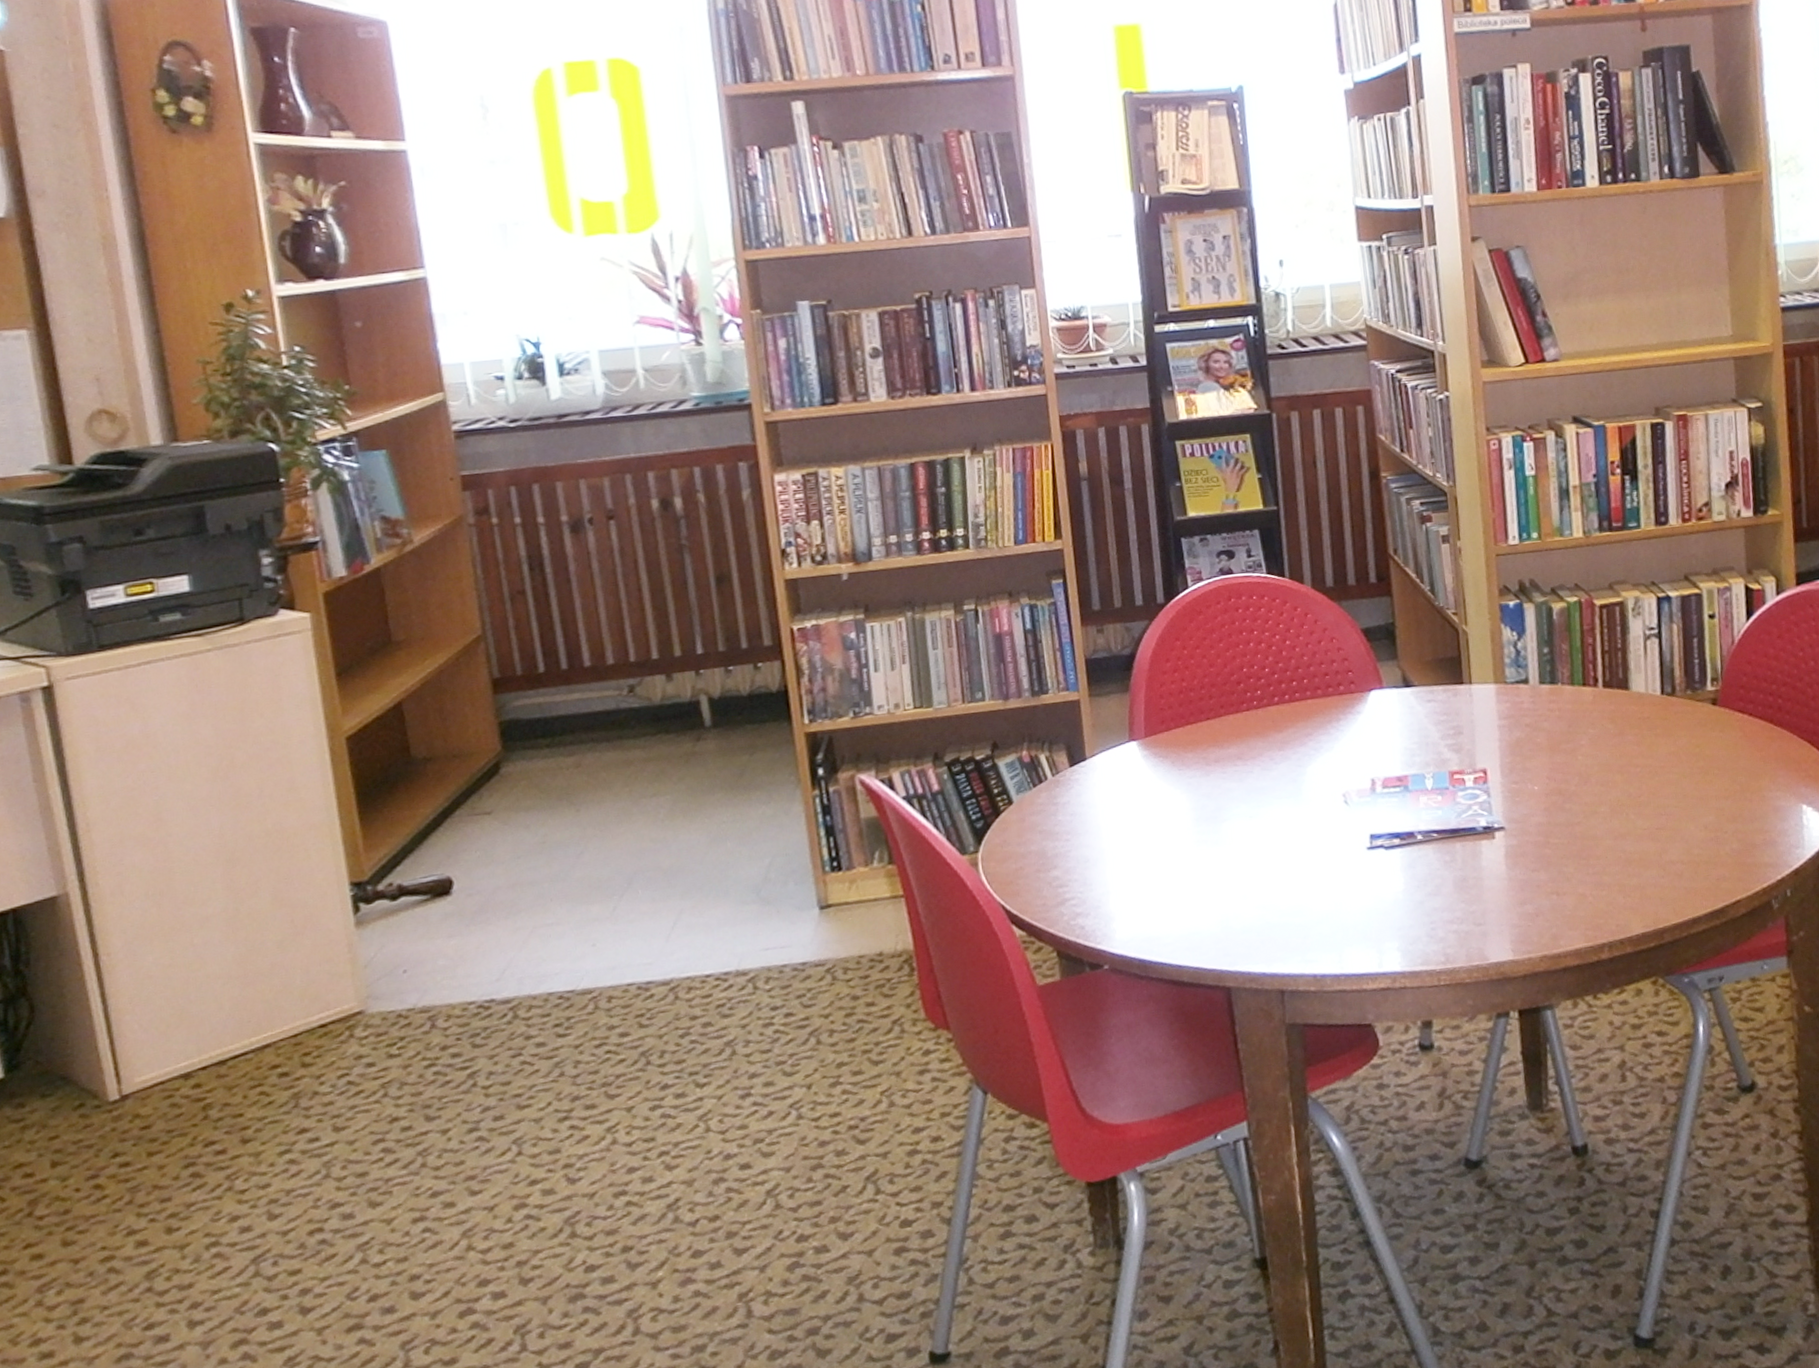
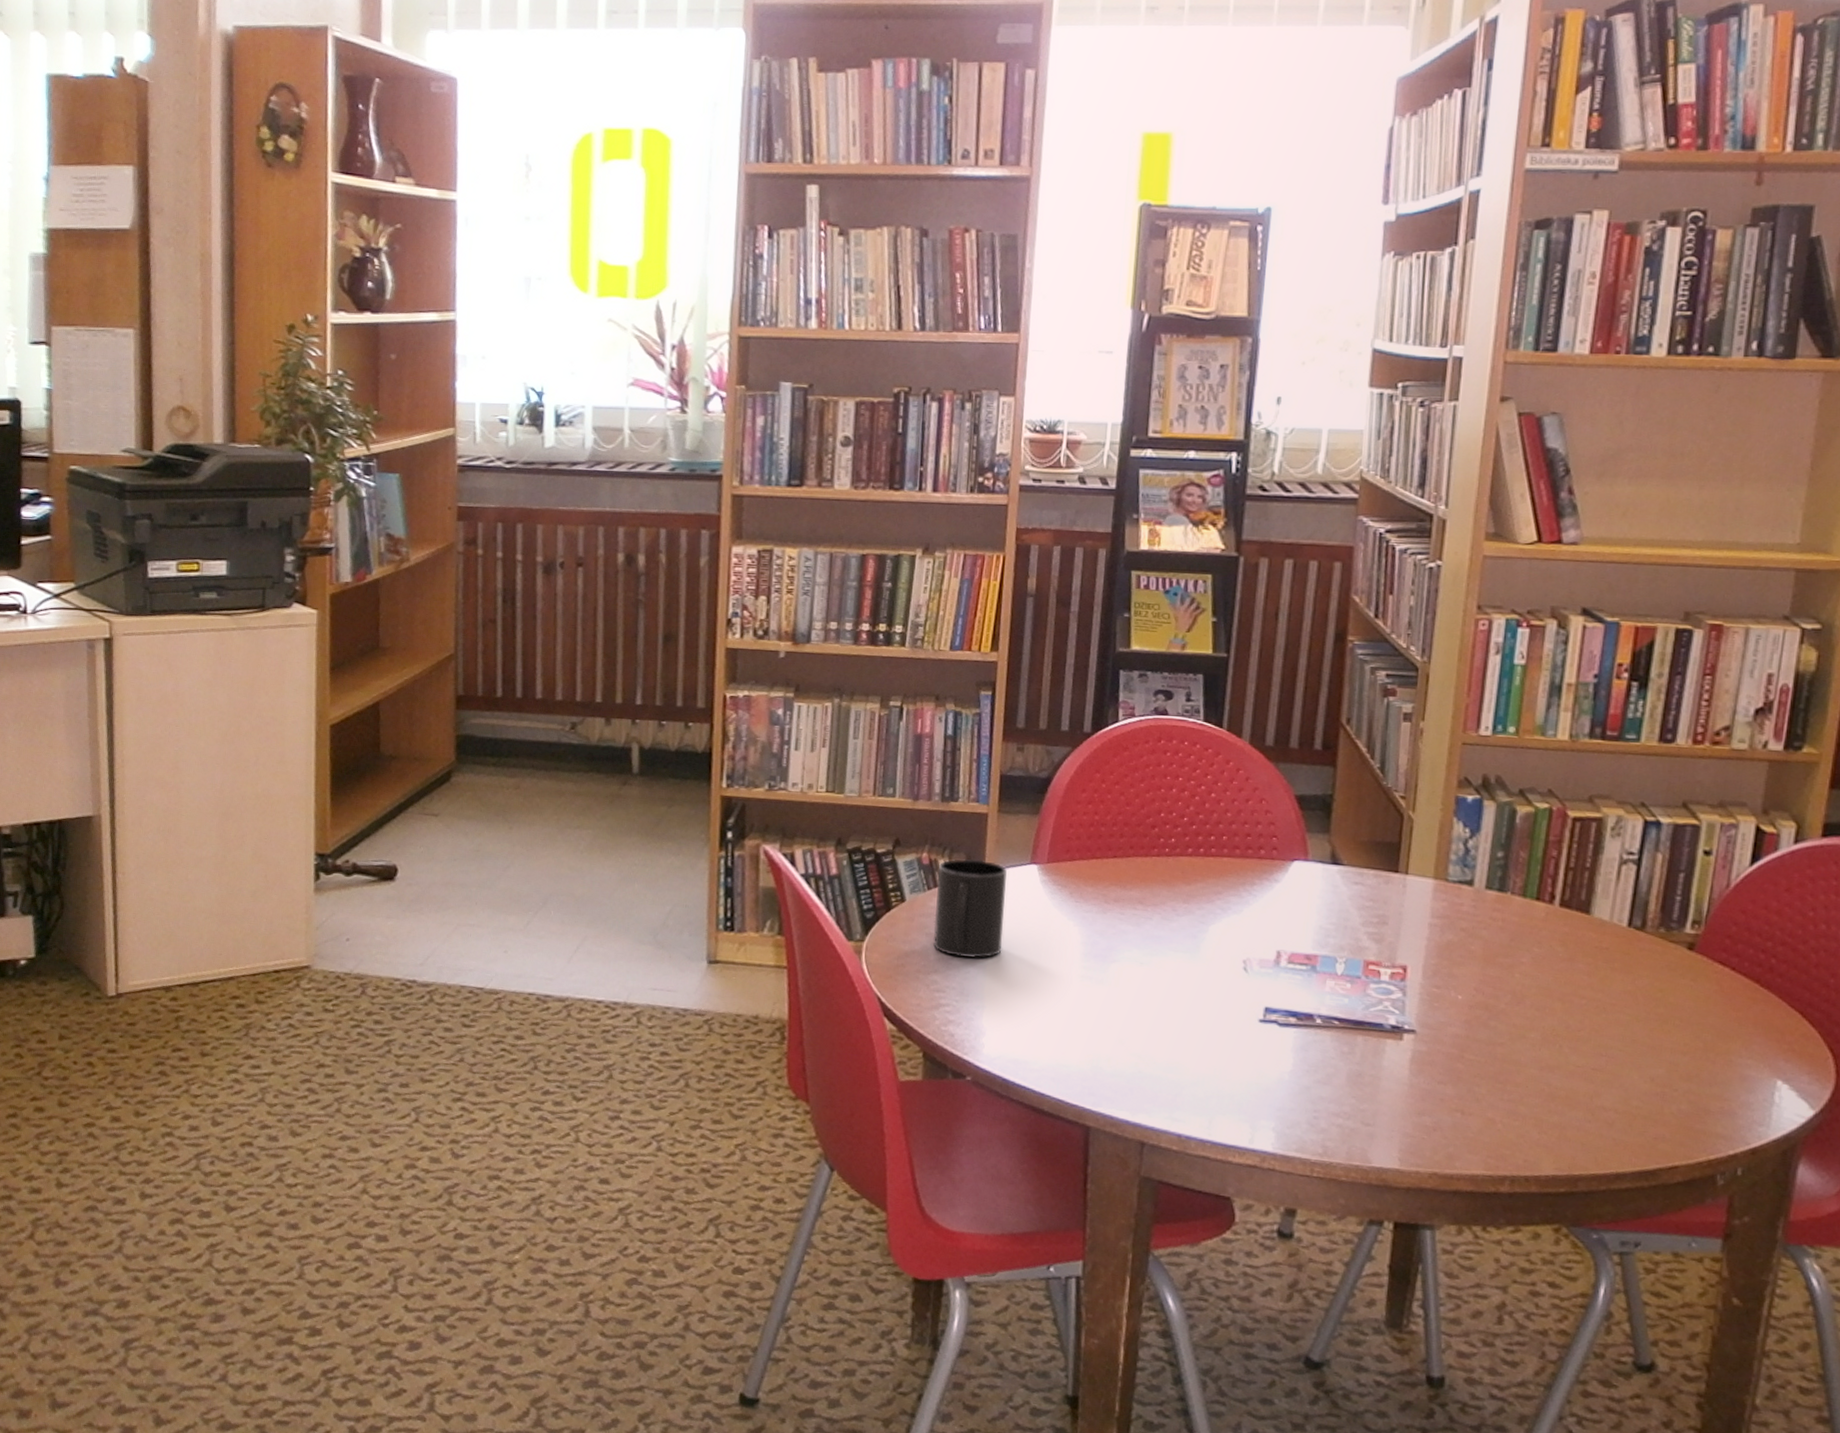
mug: none [1039,746,1117,848] -> present [933,858,1008,959]

